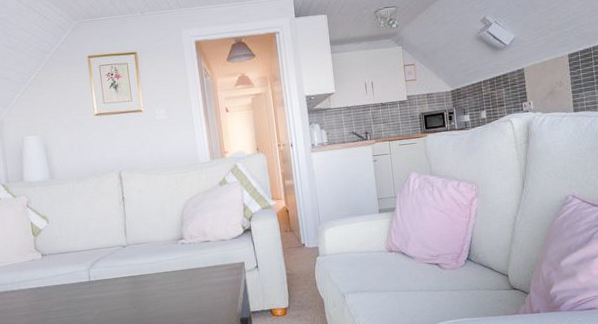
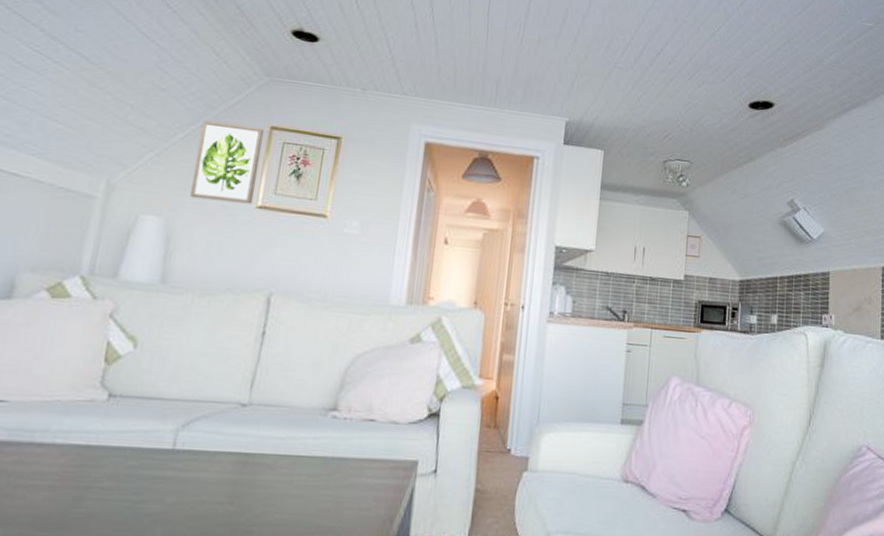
wall art: none [43,59,92,118] -> present [189,120,265,205]

